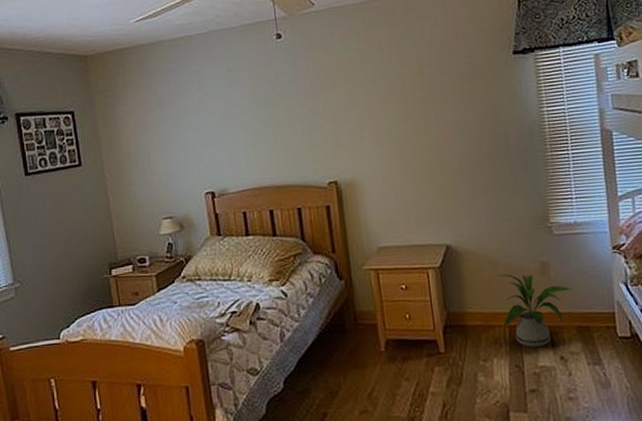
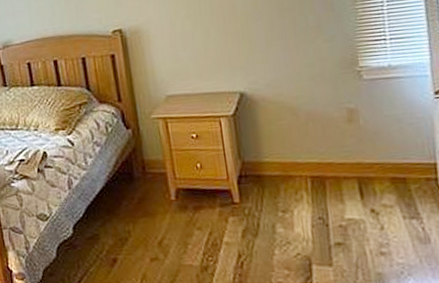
house plant: present [499,274,573,347] -> none [299,122,386,199]

